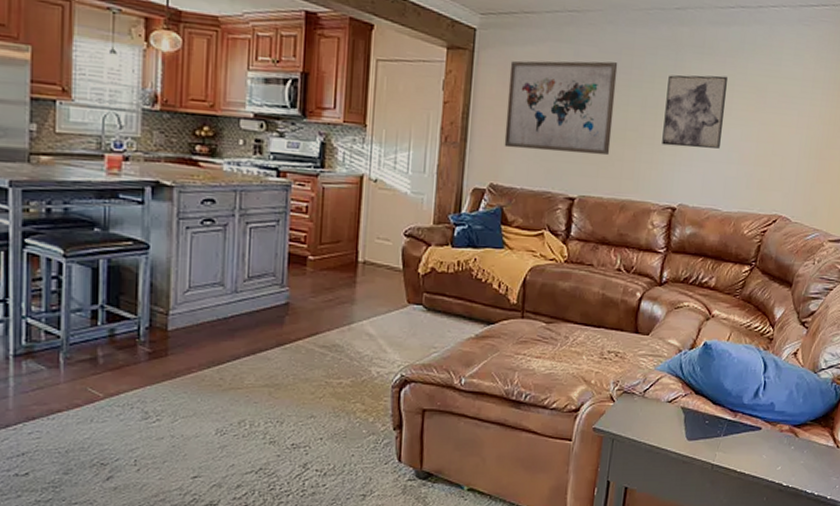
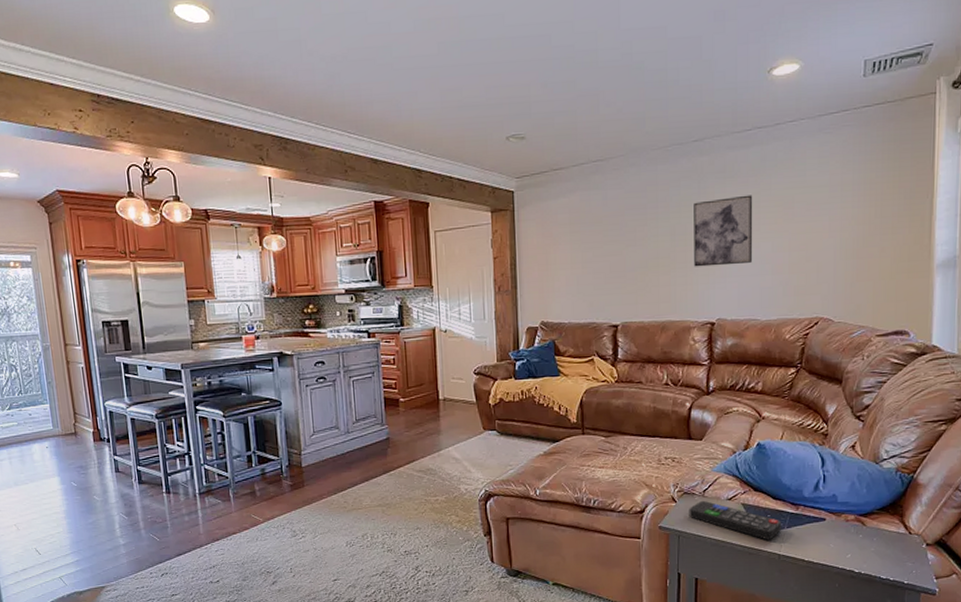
wall art: present [504,60,618,156] -> none [547,200,646,289]
remote control: none [626,401,719,448] -> present [689,500,782,540]

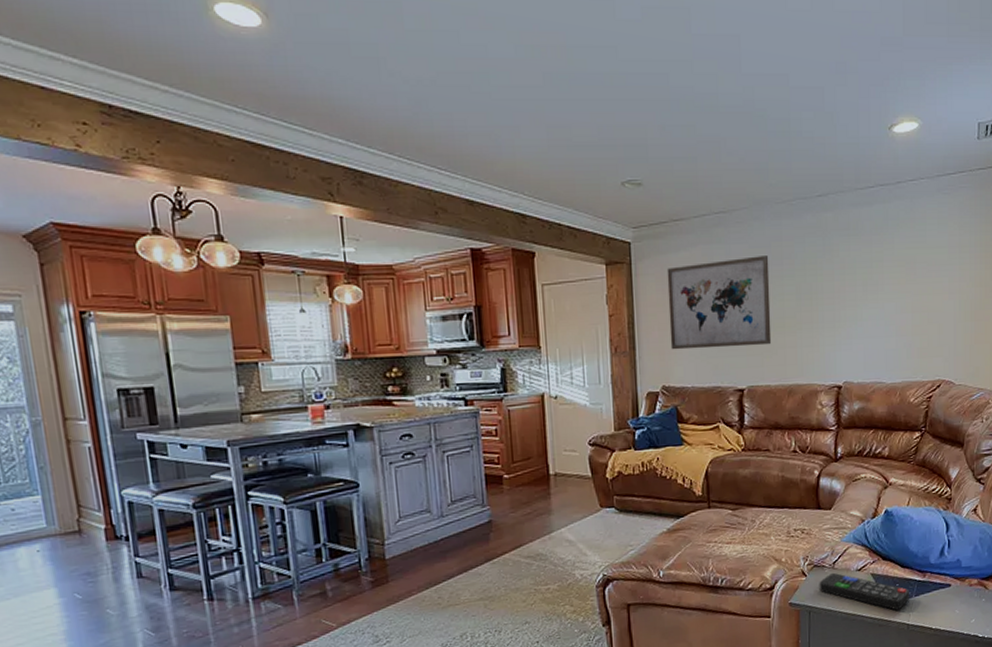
wall art: none [547,200,646,289] -> present [667,256,772,350]
wall art: present [694,195,753,267] -> none [819,254,877,328]

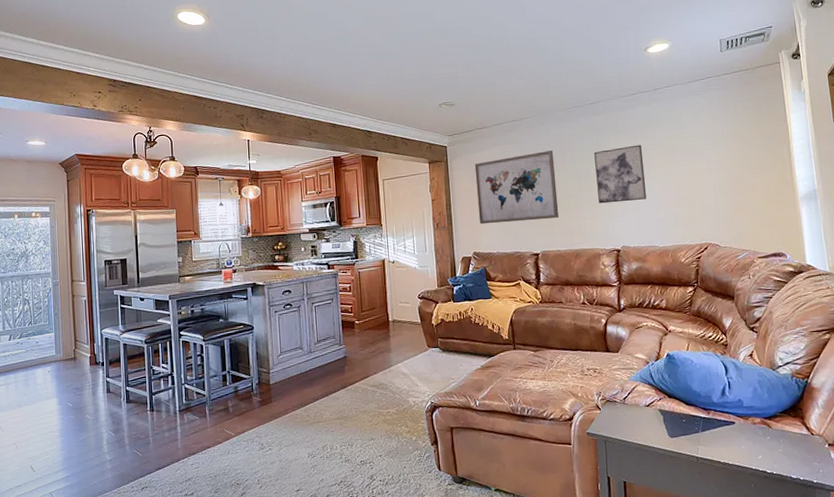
wall art: none [819,254,877,328] -> present [594,144,646,204]
remote control: present [819,572,910,611] -> none [612,407,697,444]

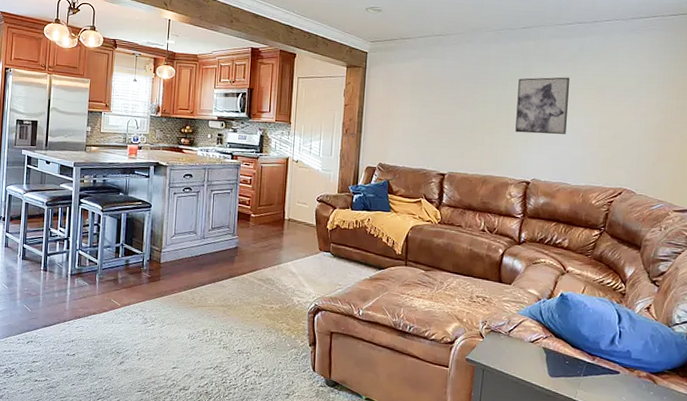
wall art: present [474,150,559,225] -> none [389,70,477,142]

